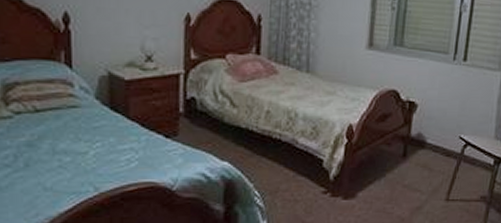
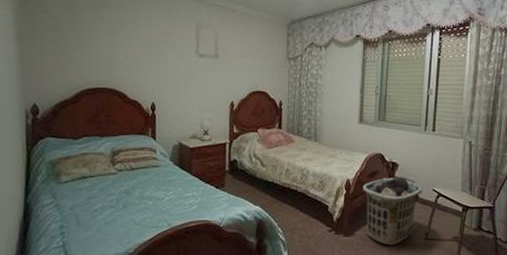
clothes hamper: none [369,119,446,210] -> present [362,175,422,246]

